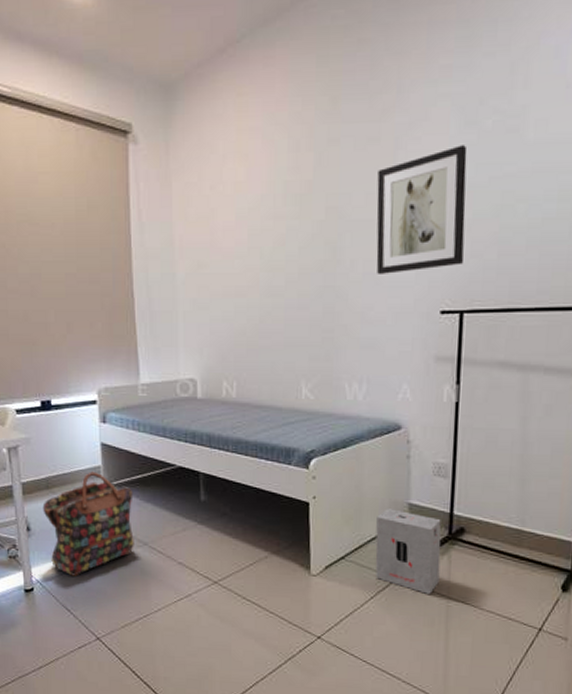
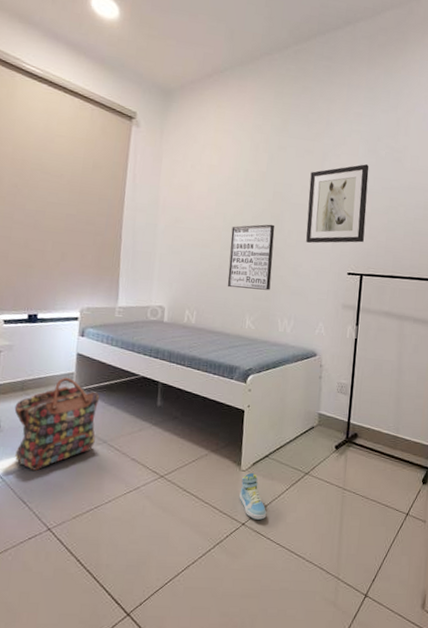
wall art: none [272,254,332,347] -> present [227,224,275,291]
sneaker: none [311,577,348,633] -> present [239,472,267,520]
cardboard box: present [375,509,441,594] -> none [291,417,341,486]

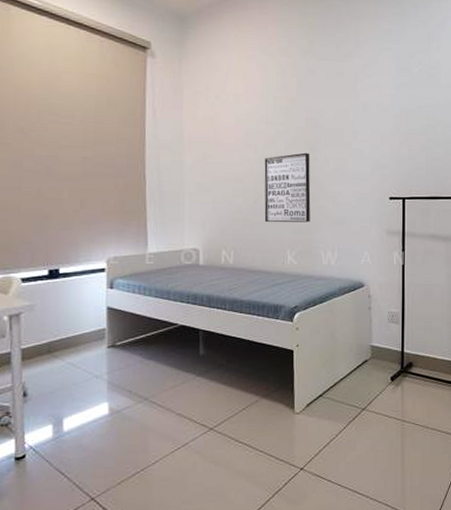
backpack: present [14,377,100,471] -> none [42,334,137,438]
sneaker: present [239,472,267,520] -> none [295,414,326,463]
wall art: present [306,164,369,244] -> none [342,83,404,169]

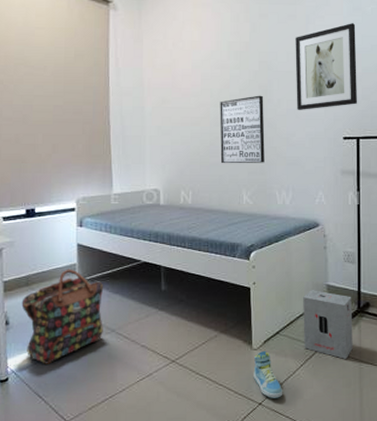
backpack: none [42,334,137,438] -> present [21,269,104,364]
sneaker: none [295,414,326,463] -> present [253,350,283,398]
wall art: none [342,83,404,169] -> present [295,23,357,110]
cardboard box: none [346,351,396,420] -> present [303,290,353,359]

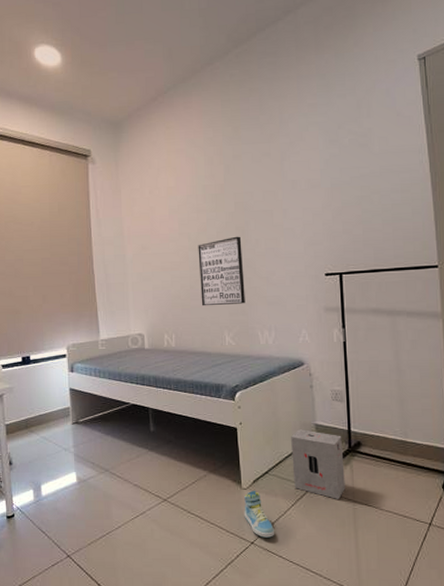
backpack: present [21,269,104,364] -> none [22,412,98,502]
wall art: present [295,23,357,110] -> none [270,156,338,249]

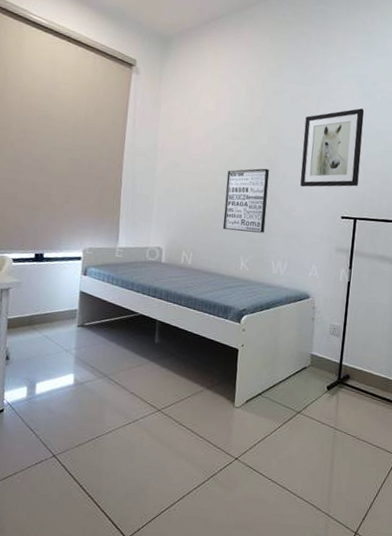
sneaker: present [244,490,275,538] -> none [232,409,260,455]
wall art: none [270,156,338,249] -> present [300,108,365,187]
cardboard box: present [291,429,345,499] -> none [283,357,333,426]

